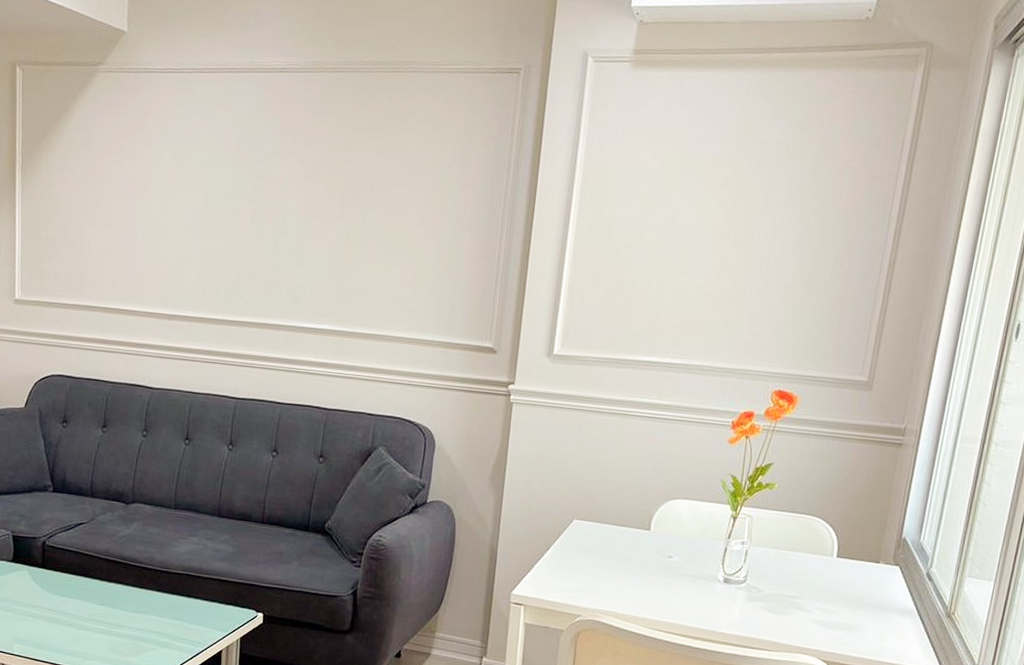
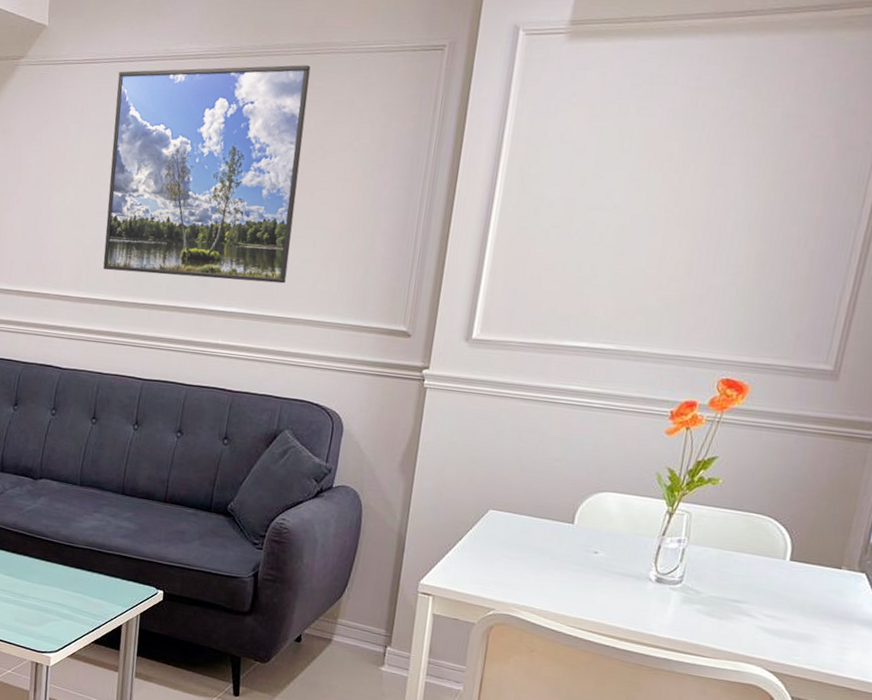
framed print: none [192,82,394,301] -> present [103,65,311,284]

